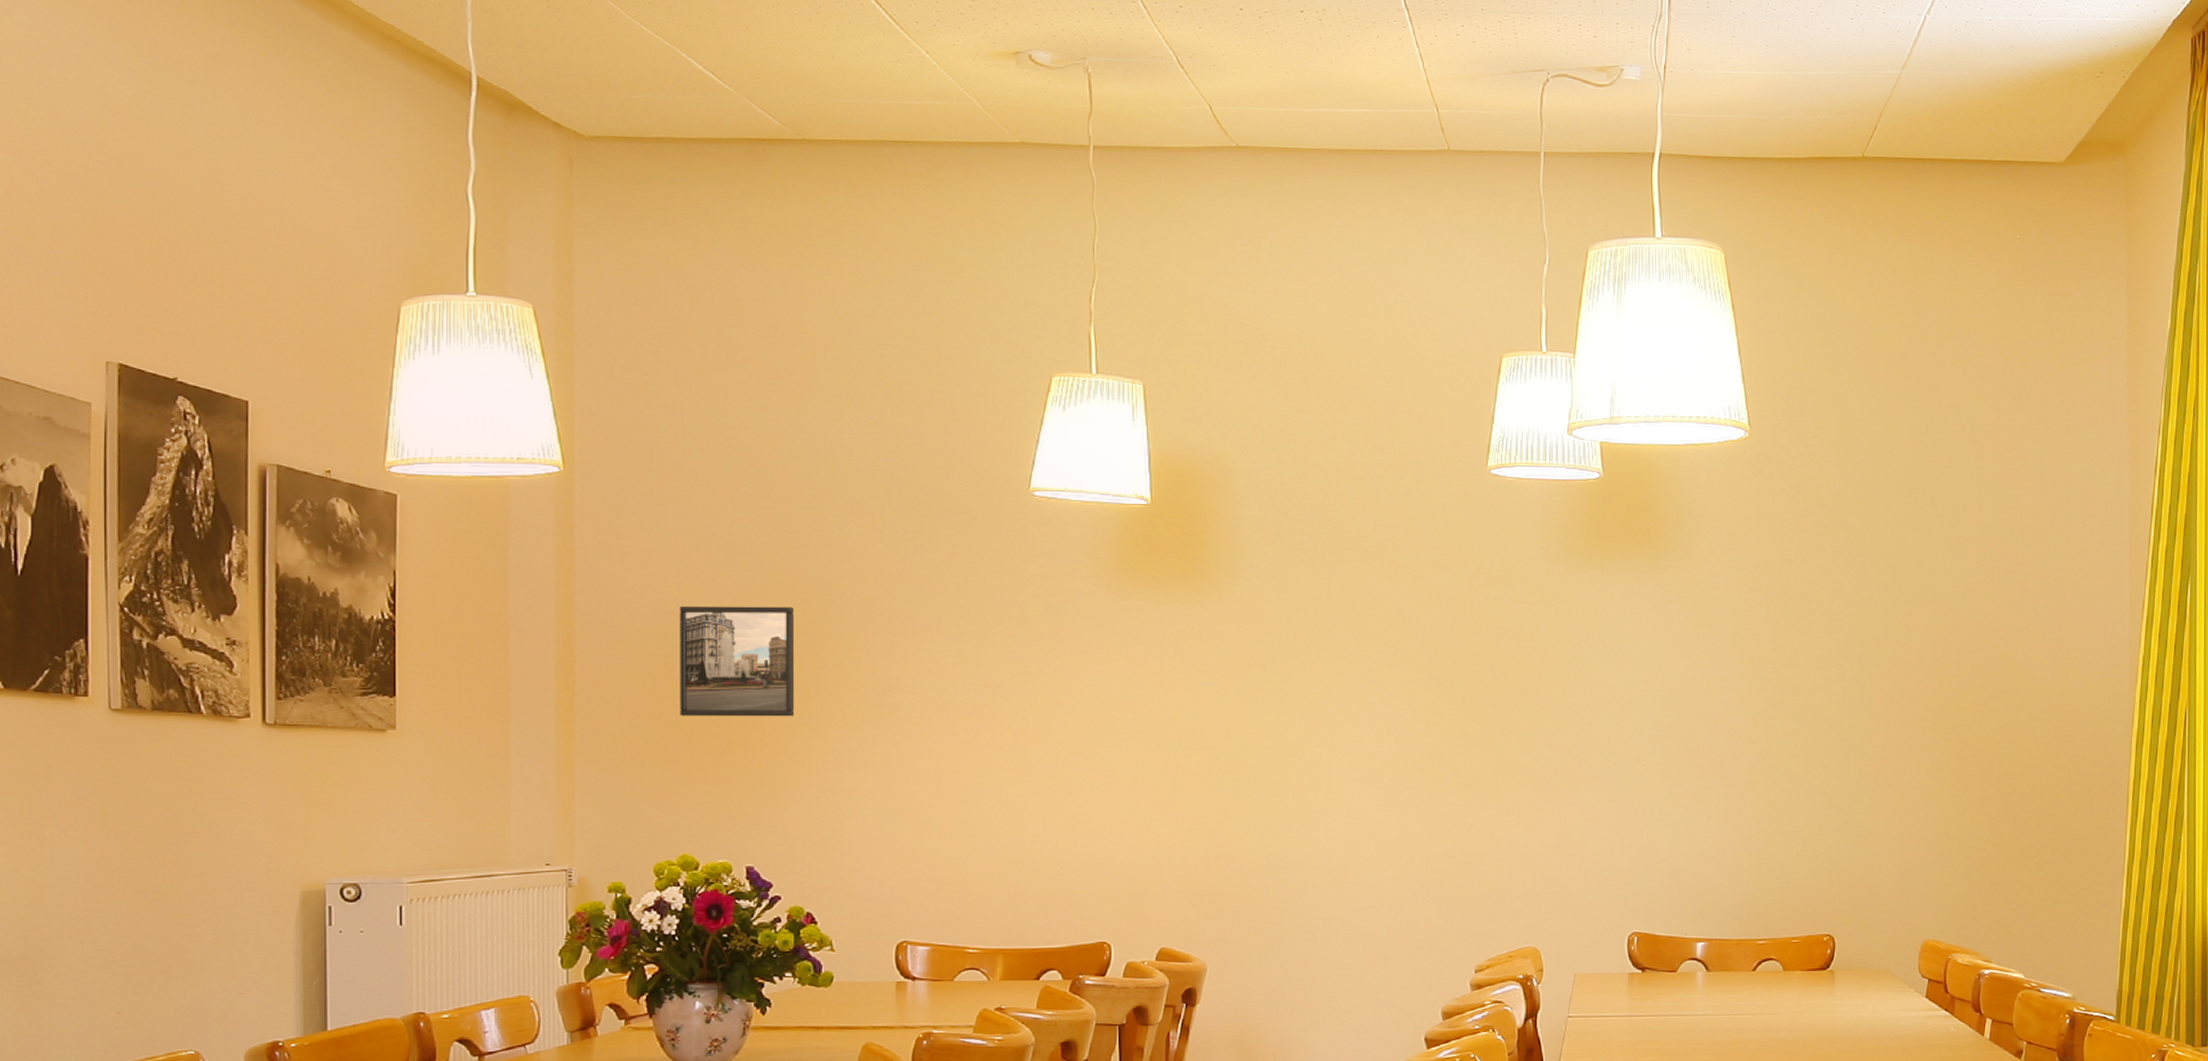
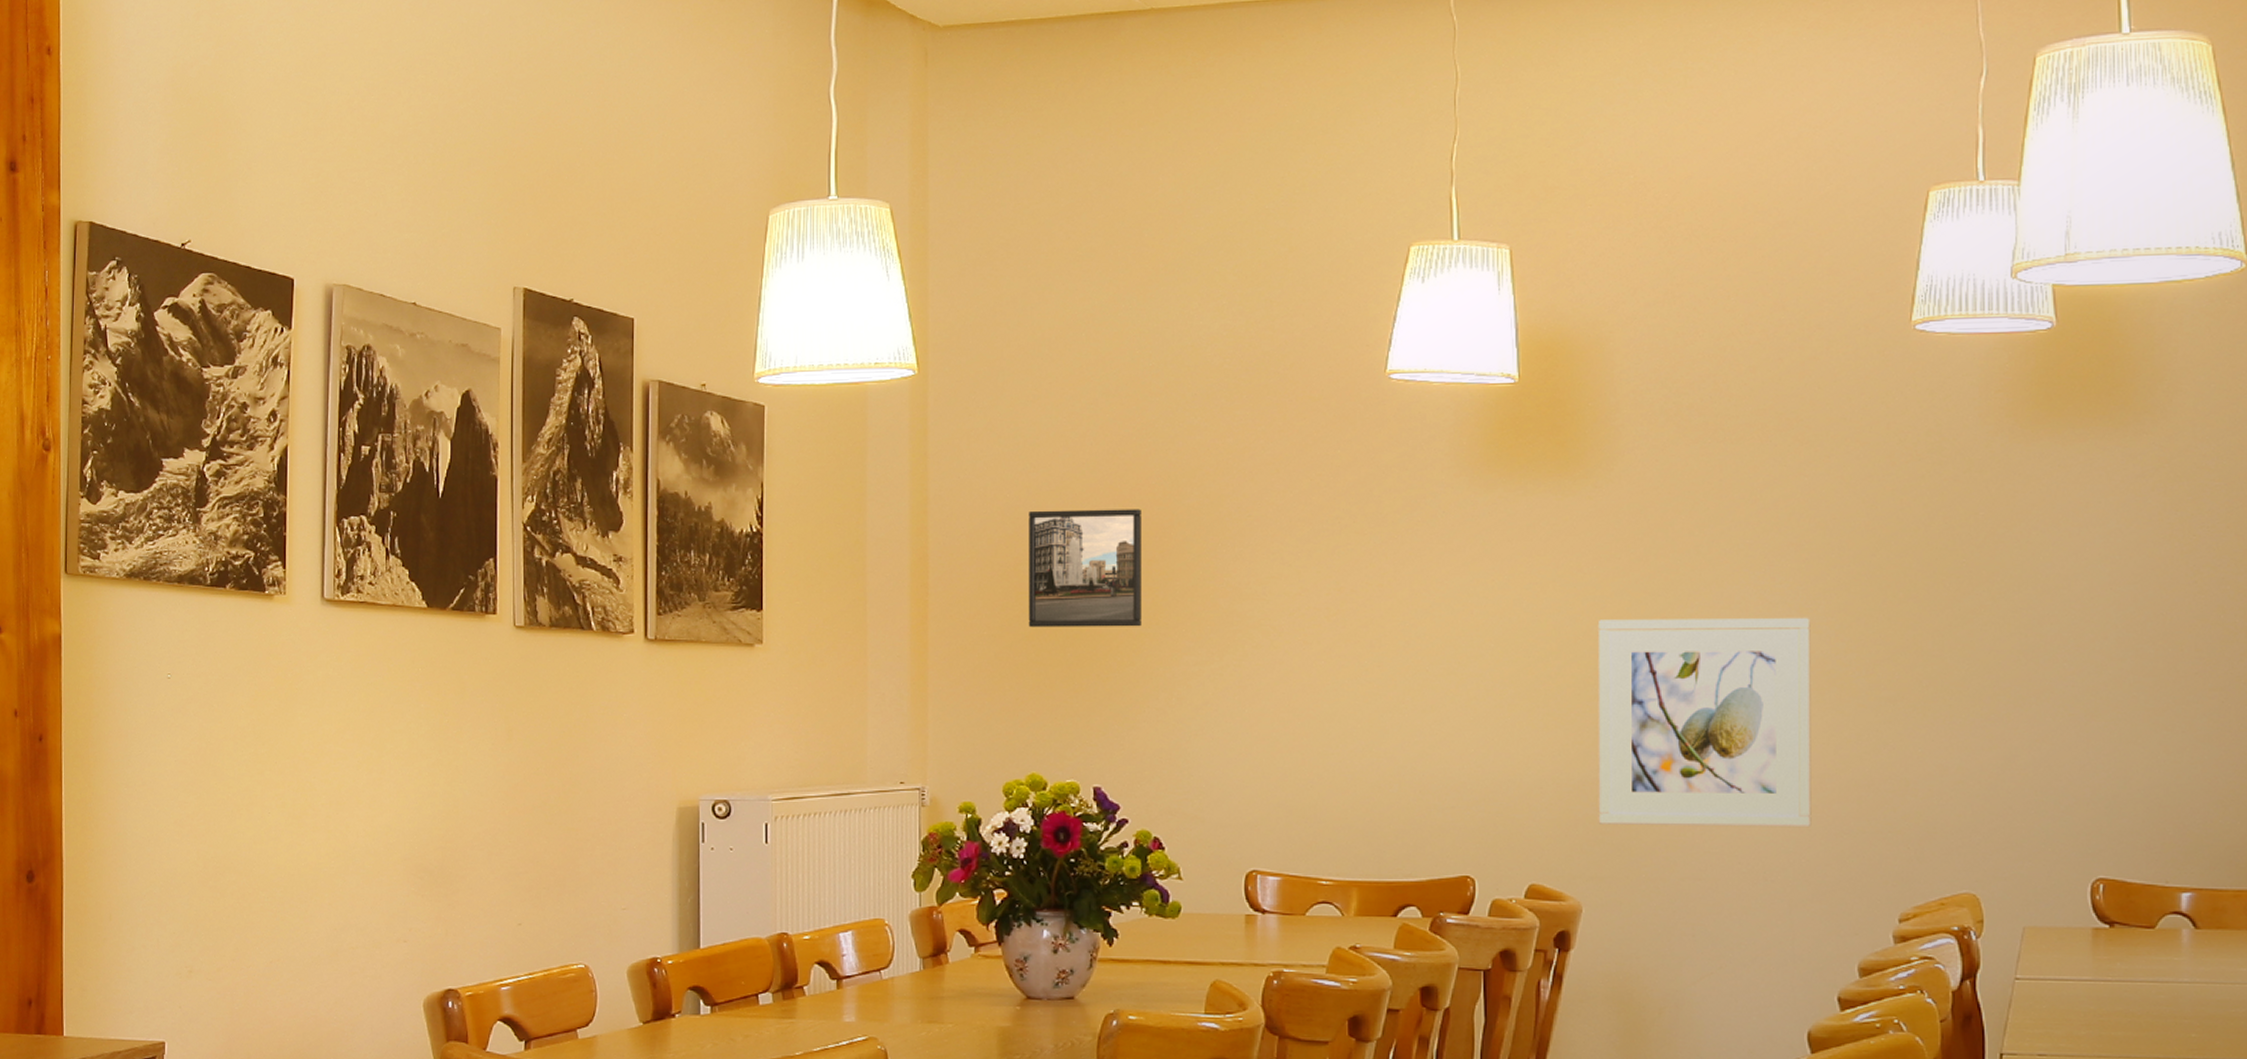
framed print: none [1221,715,1404,895] -> present [1597,618,1812,828]

